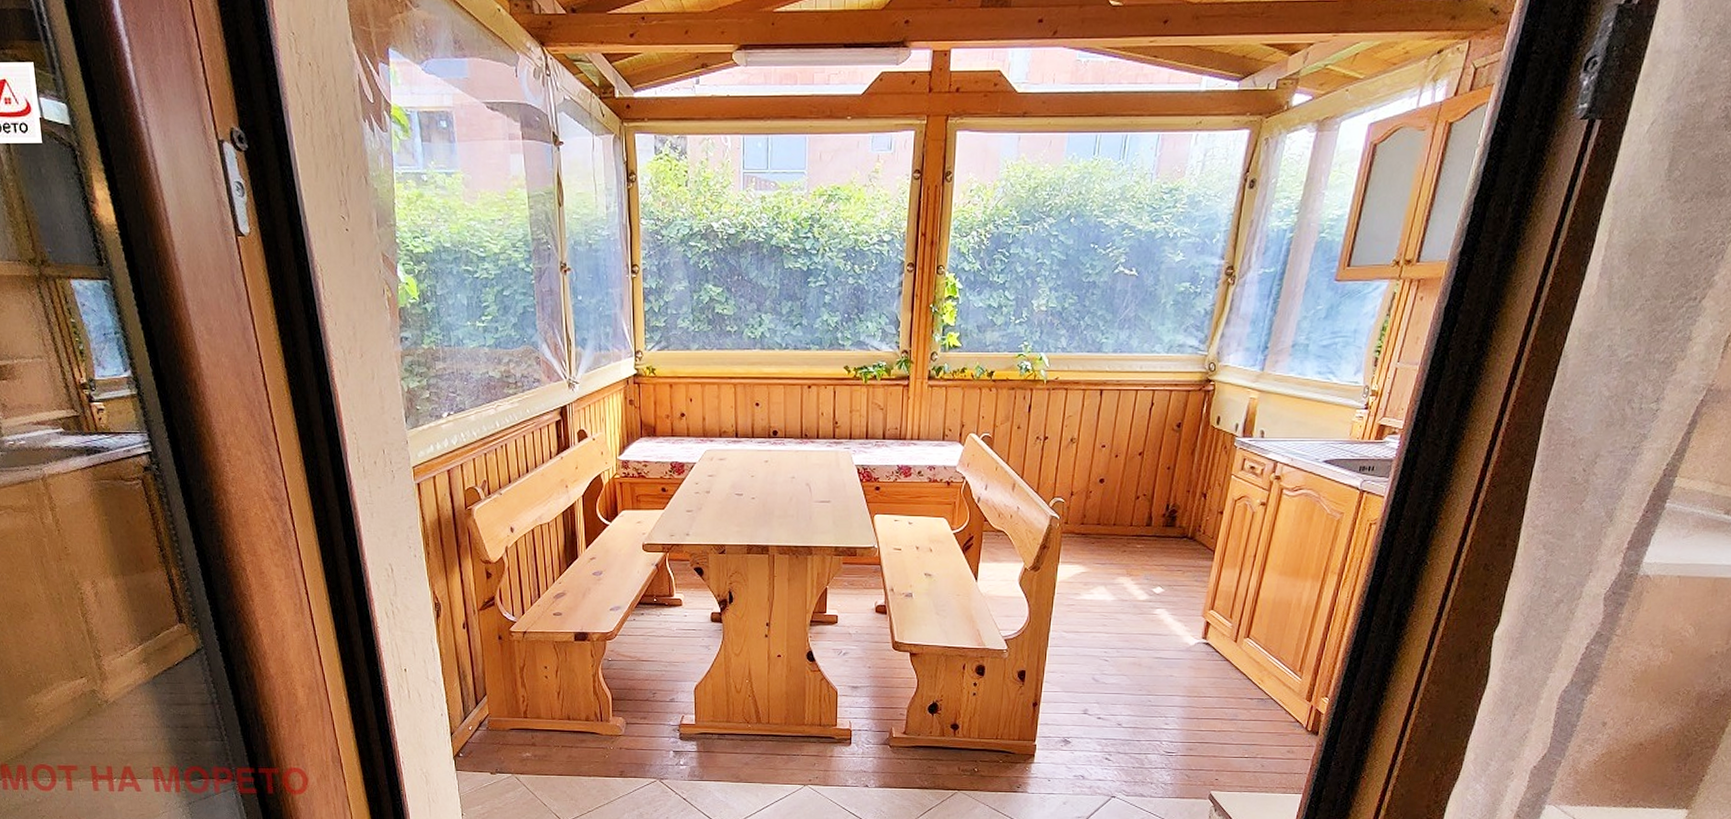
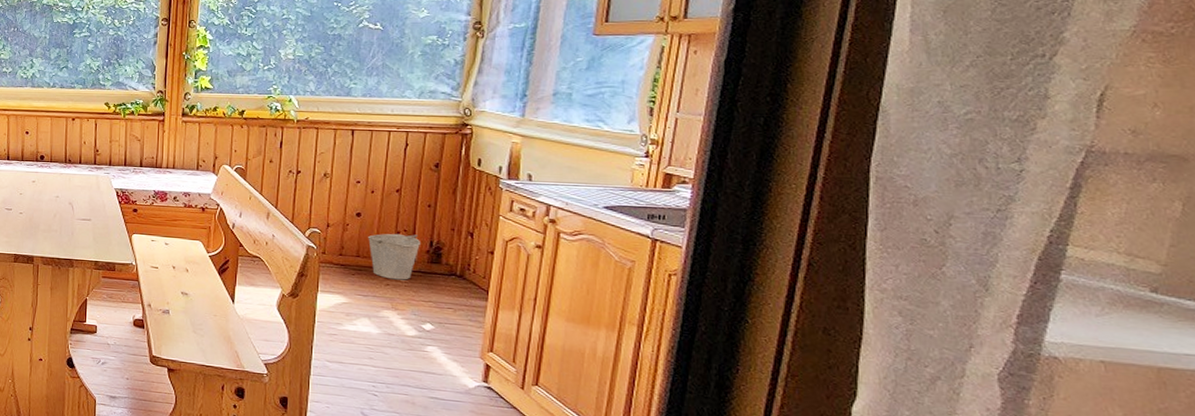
bucket: none [1109,498,1158,546] -> present [368,233,420,280]

